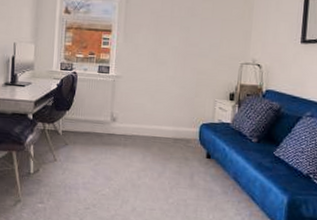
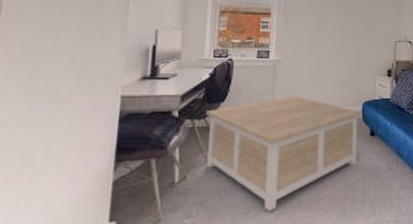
coffee table: none [55,111,198,211] -> present [206,96,361,211]

